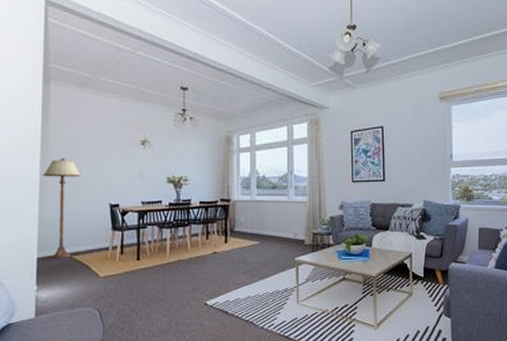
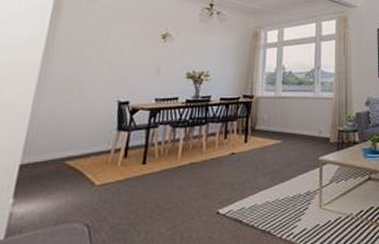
floor lamp: present [43,158,81,258] -> none [37,52,89,165]

